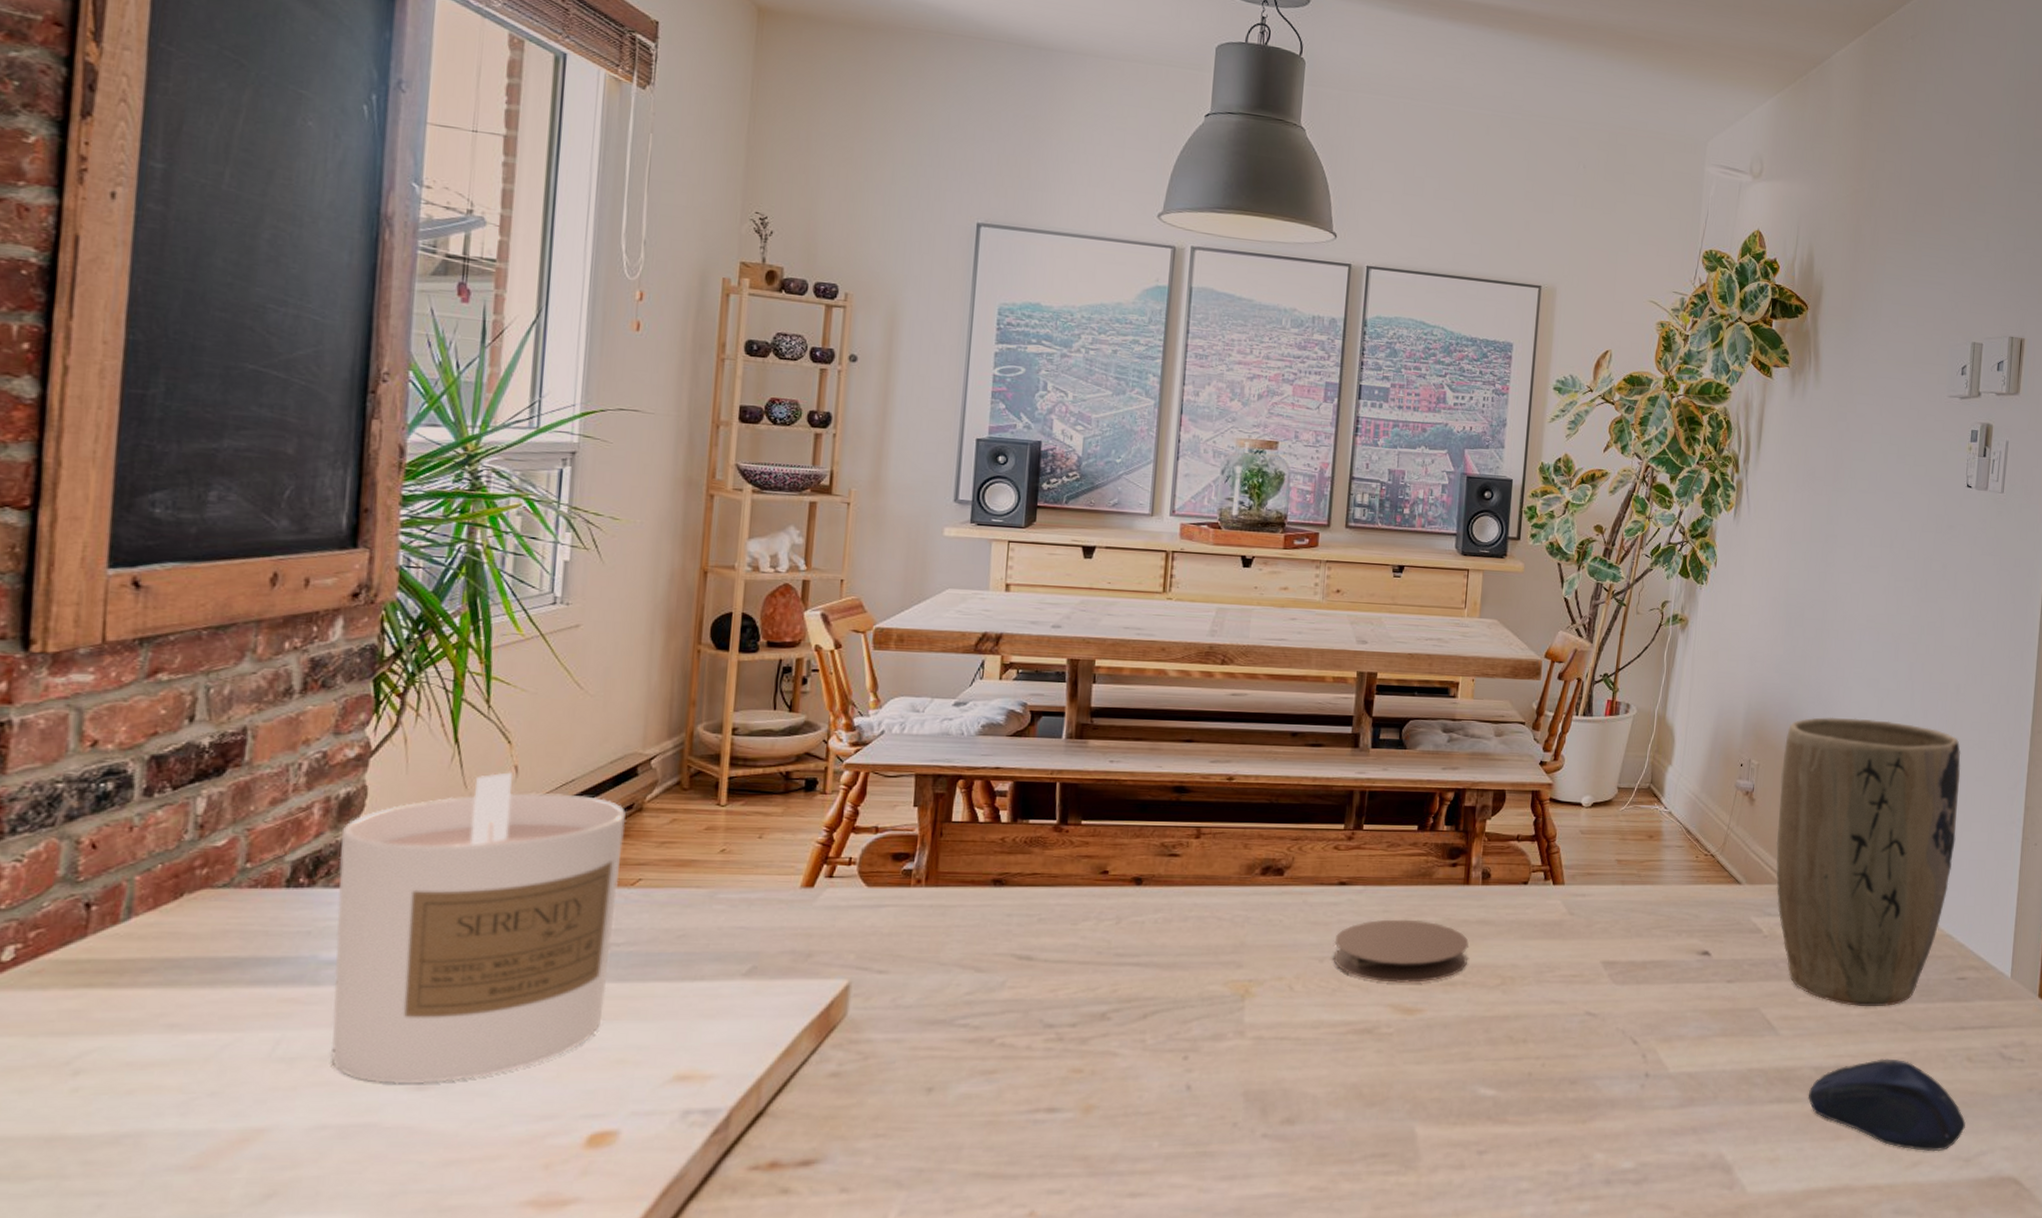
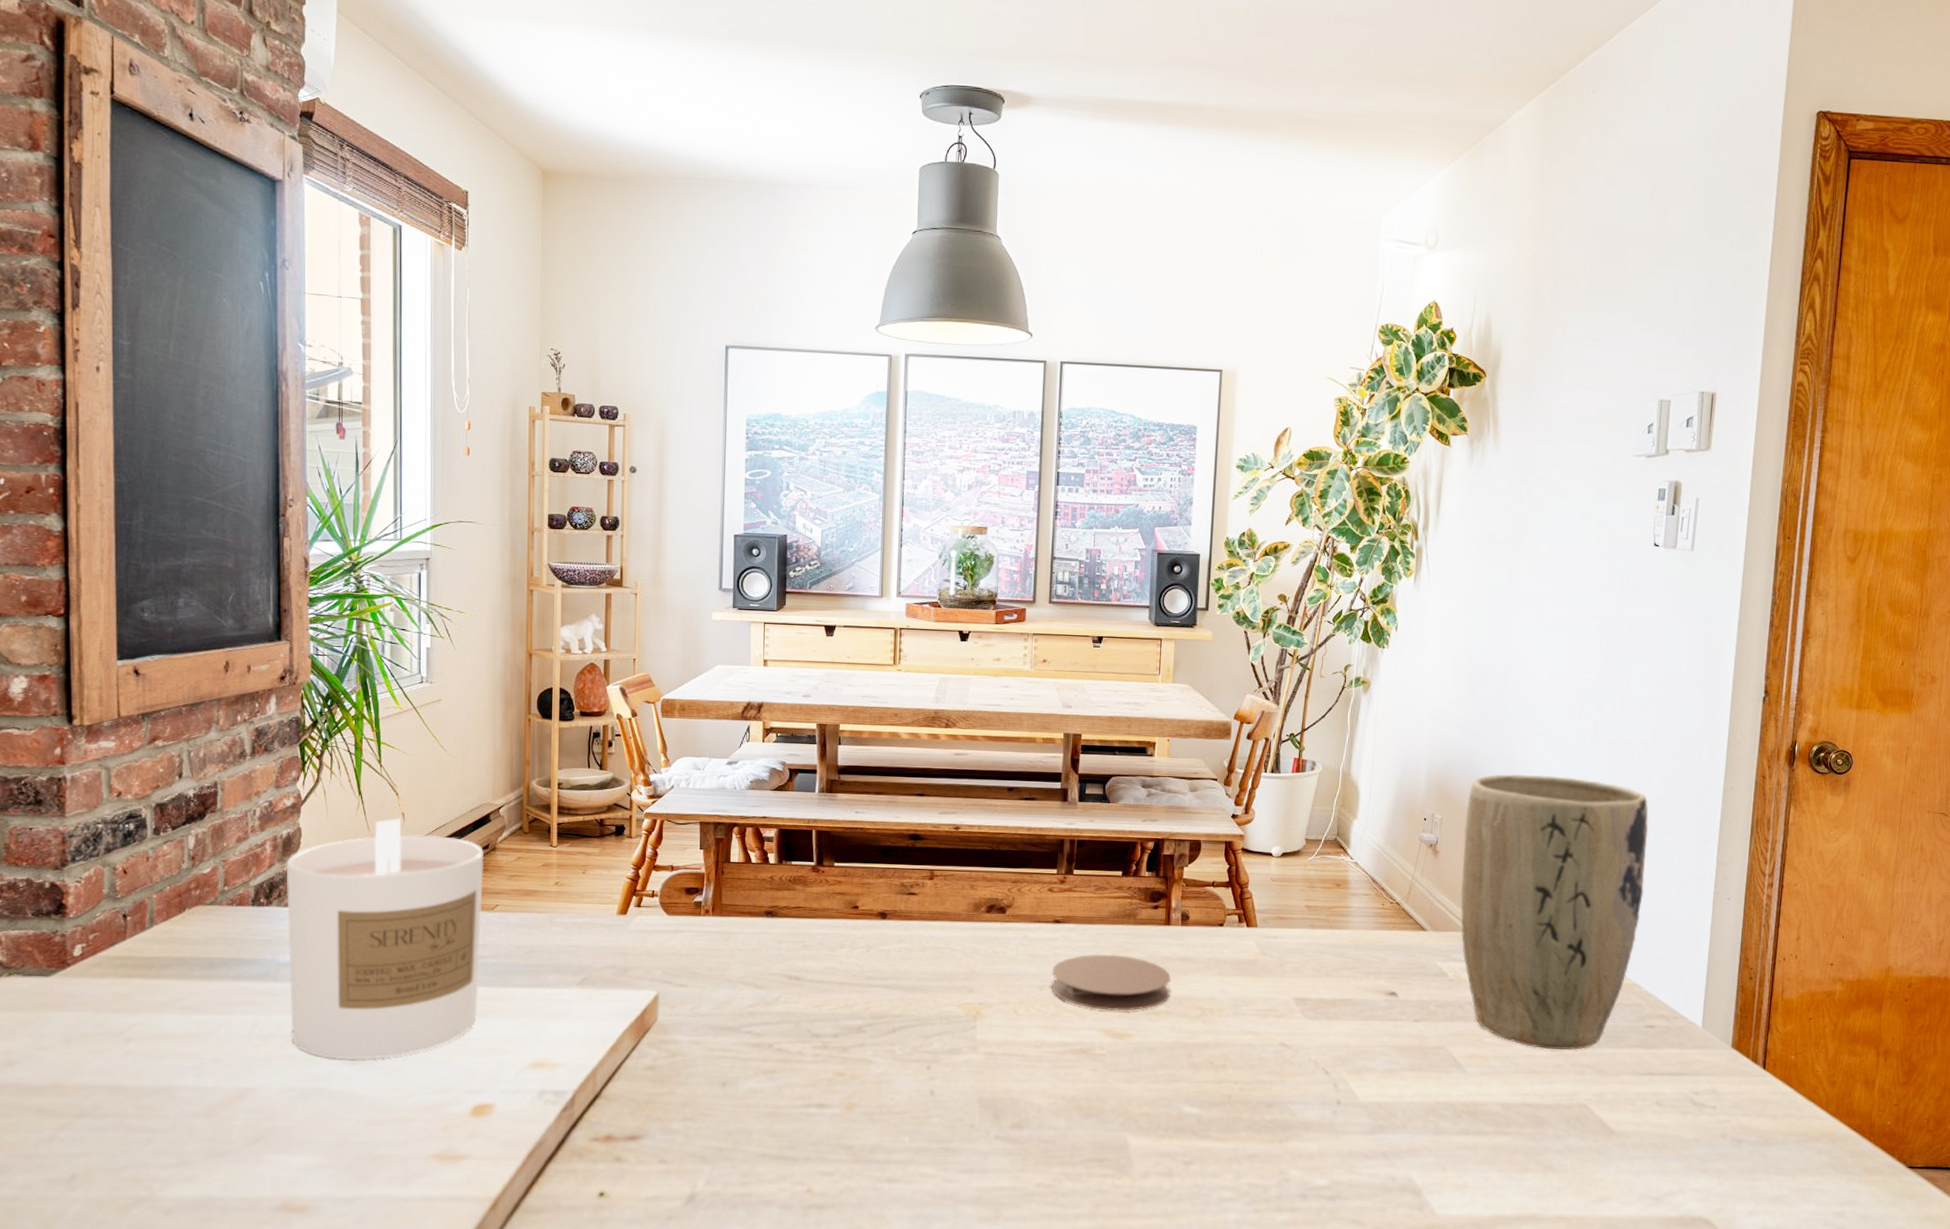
computer mouse: present [1808,1059,1966,1152] -> none [1494,1099,1655,1189]

